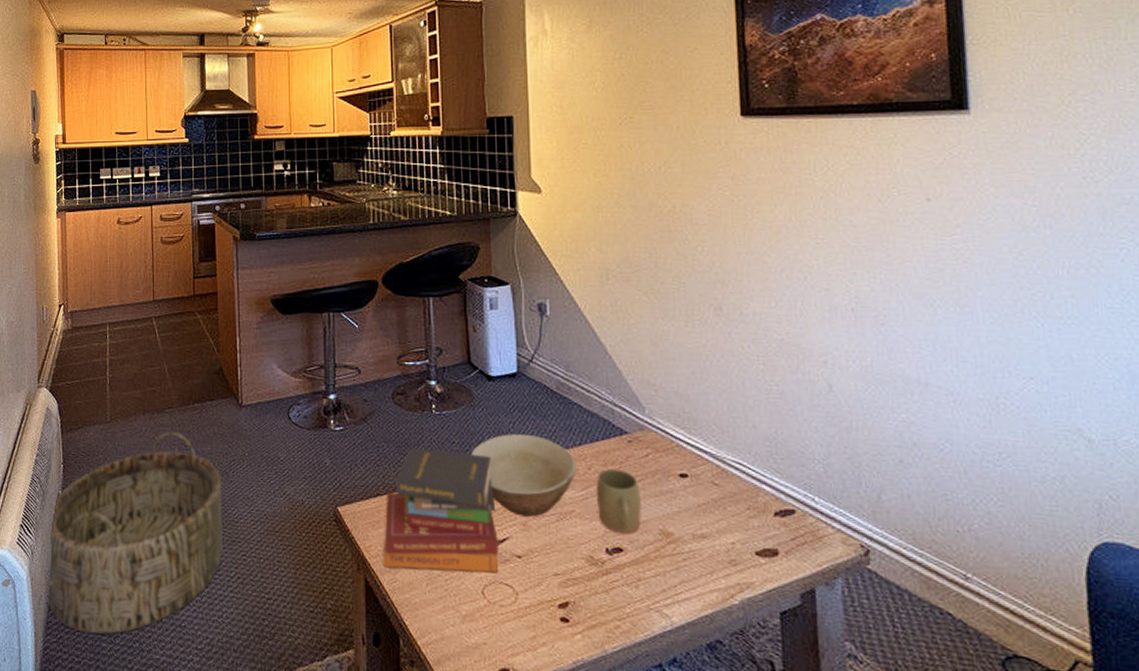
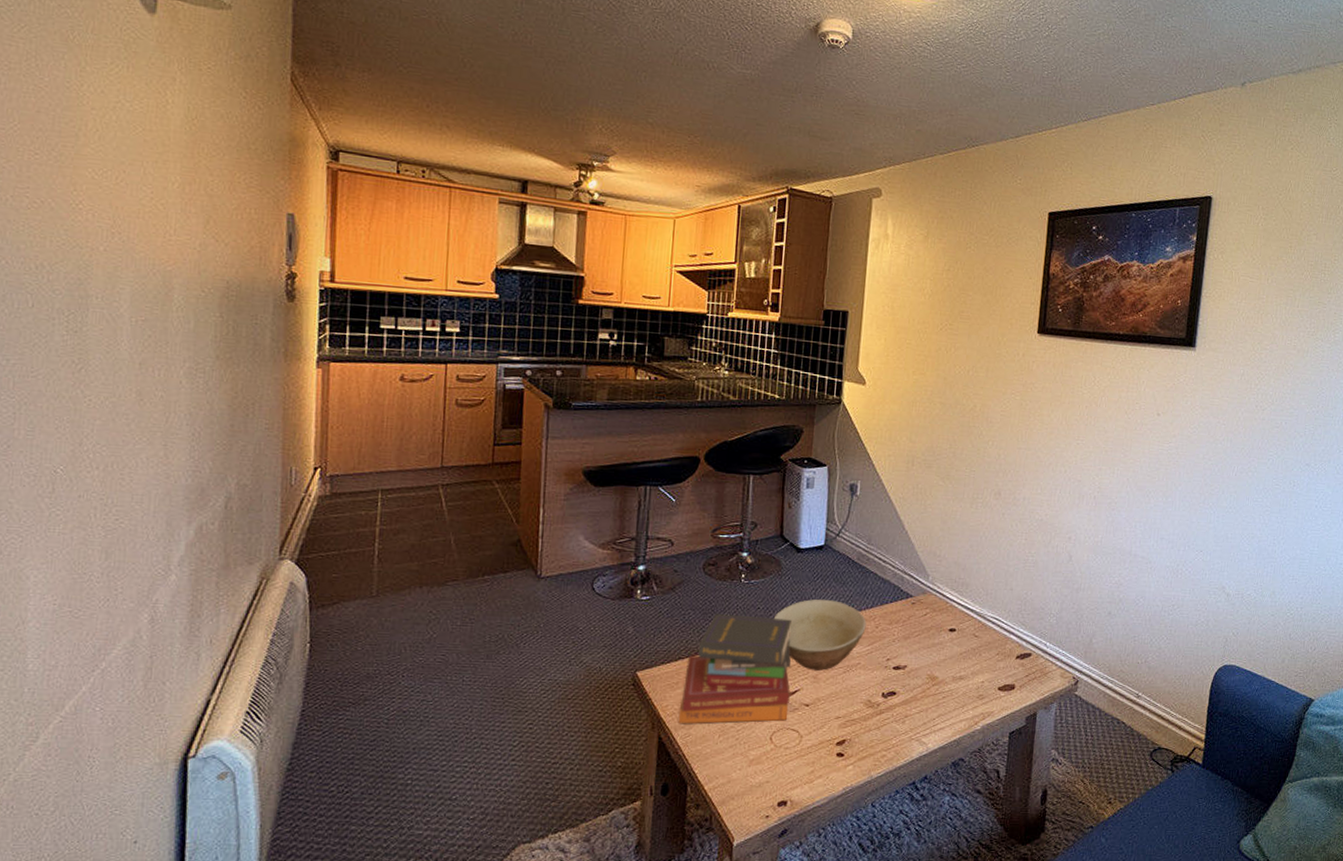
basket: present [47,432,224,635] -> none [280,605,511,818]
mug: present [595,469,642,533] -> none [879,627,917,679]

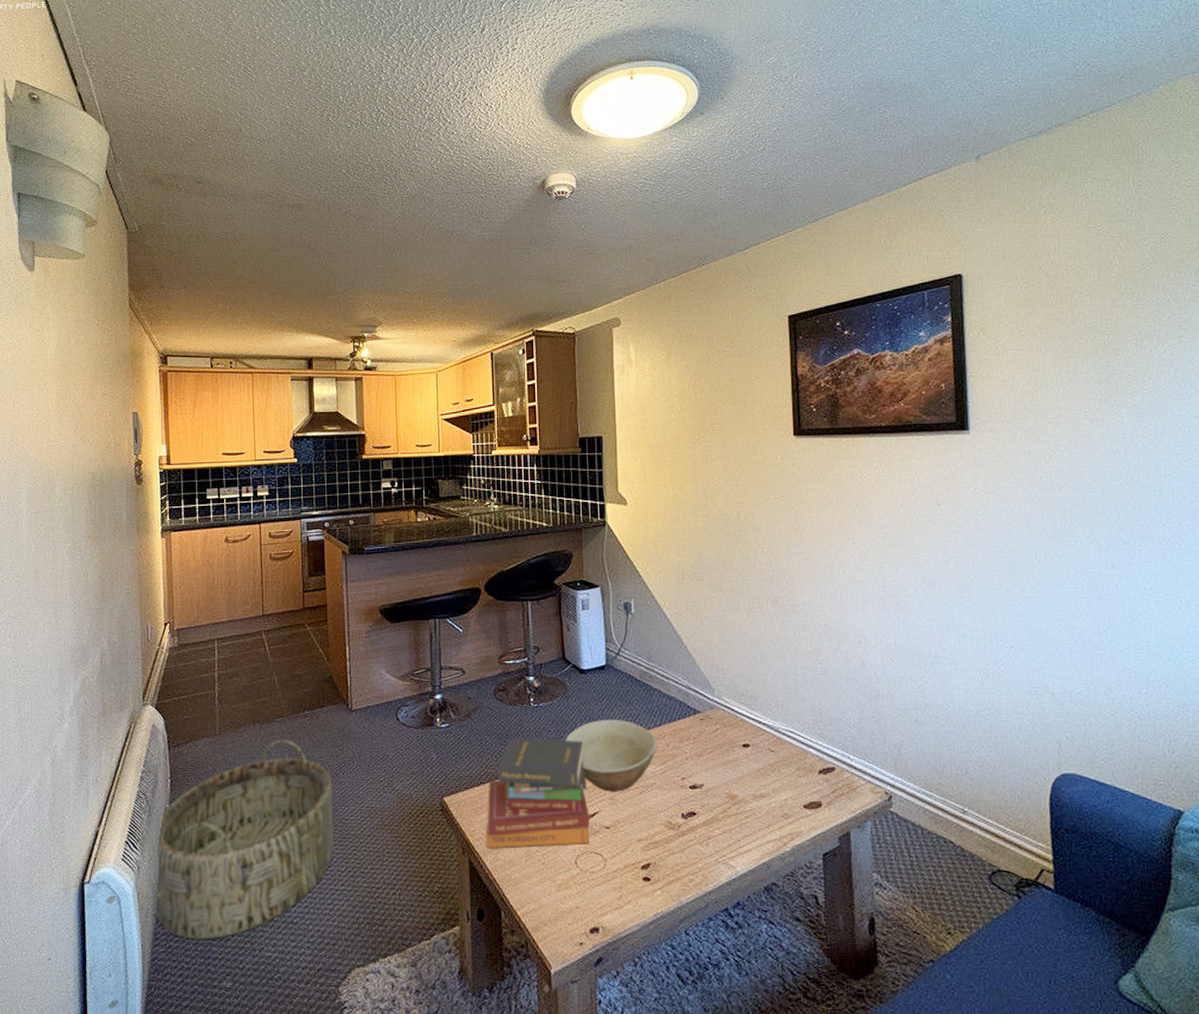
basket: none [280,605,511,818] -> present [155,740,335,940]

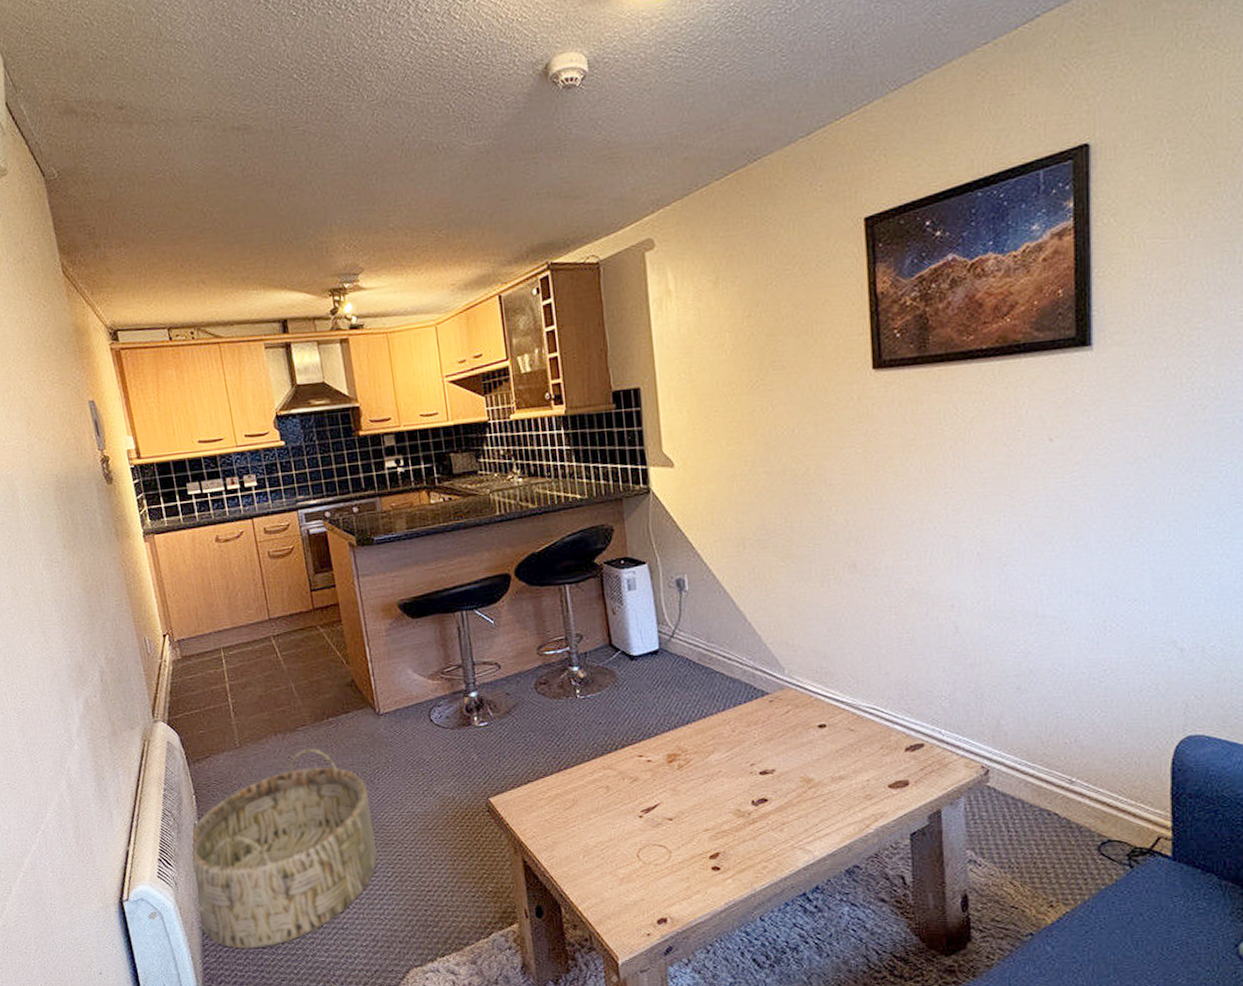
books: present [486,738,590,849] -> none [536,731,652,847]
bowl: present [565,719,657,792] -> none [617,706,721,783]

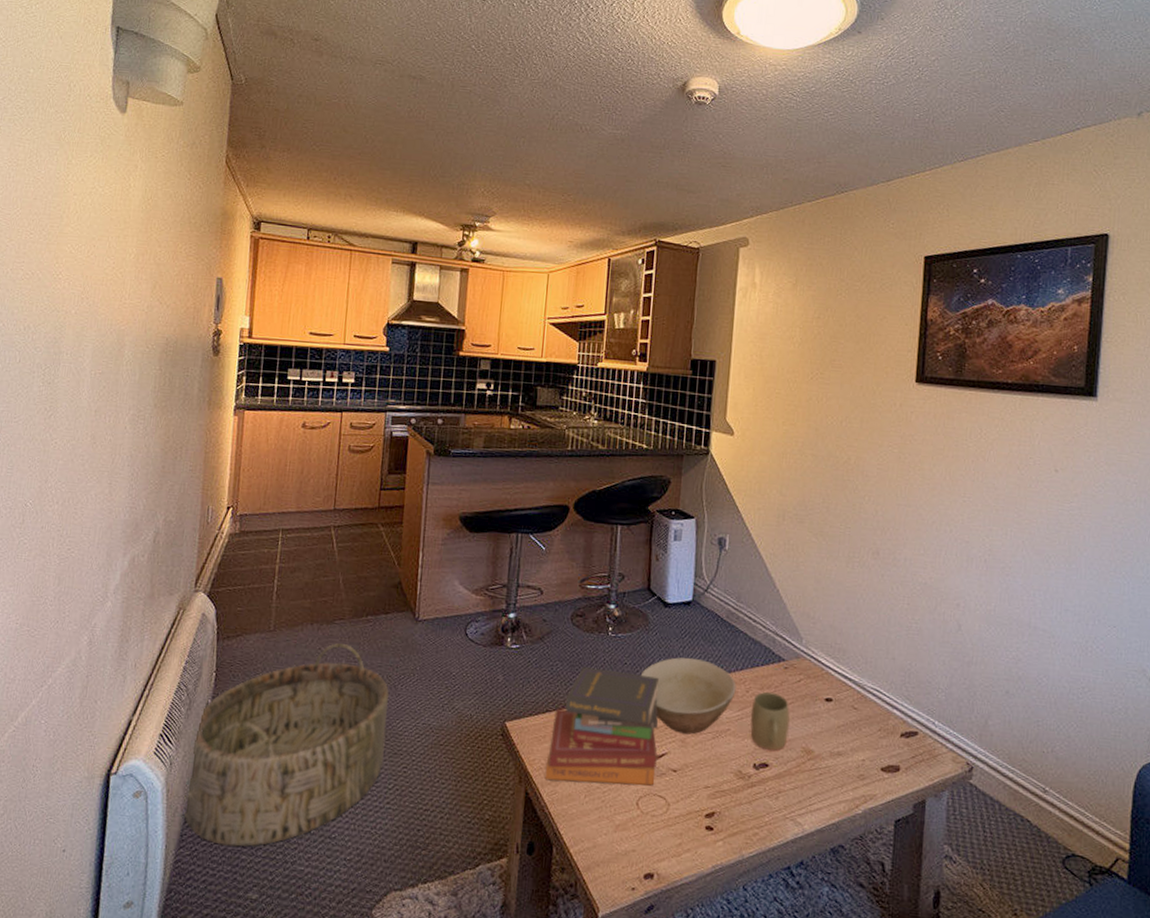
books: none [536,731,652,847] -> present [544,667,660,786]
bowl: none [617,706,721,783] -> present [640,657,736,735]
mug: none [740,728,784,785] -> present [750,692,790,751]

